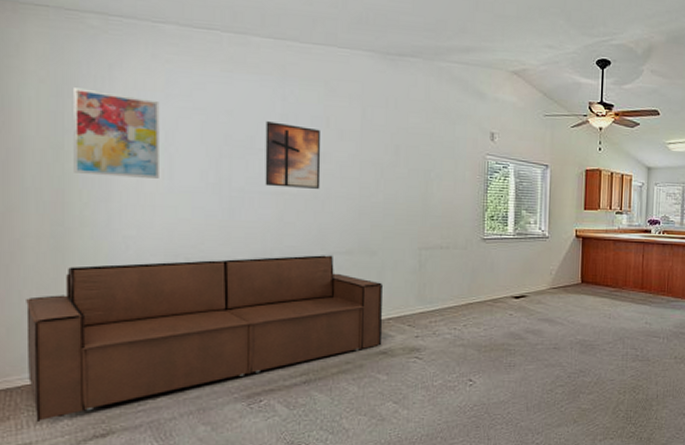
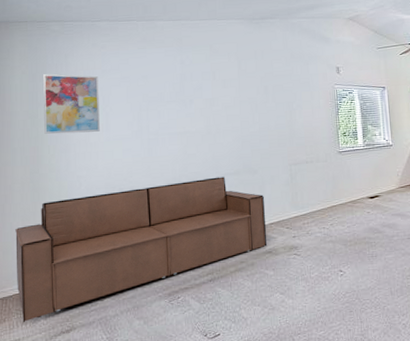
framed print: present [265,121,321,189] -> none [170,80,212,129]

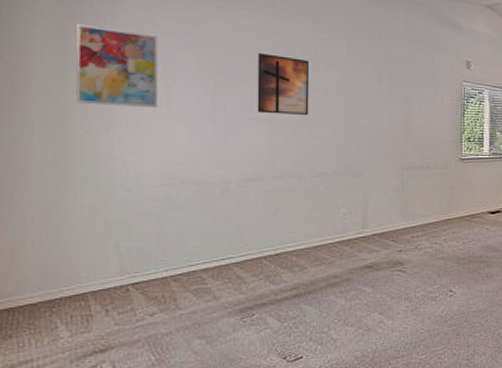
sofa: present [15,176,267,323] -> none [29,176,369,341]
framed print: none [170,80,212,129] -> present [257,53,310,115]

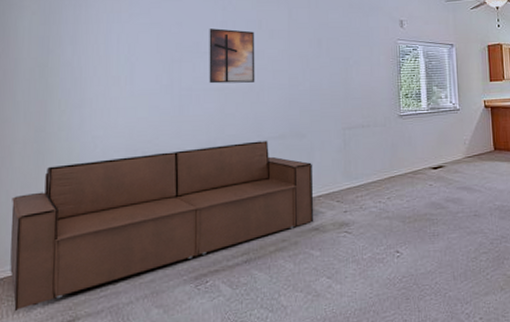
sofa: none [29,176,369,341] -> present [10,141,313,312]
wall art: present [75,24,158,107] -> none [55,16,124,86]

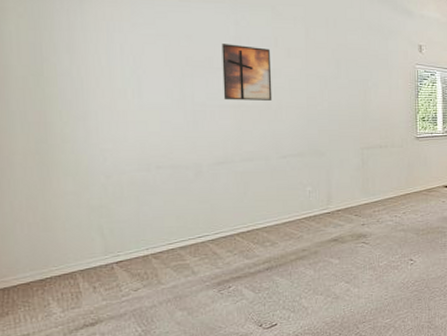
sofa: present [10,141,313,312] -> none [17,158,332,317]

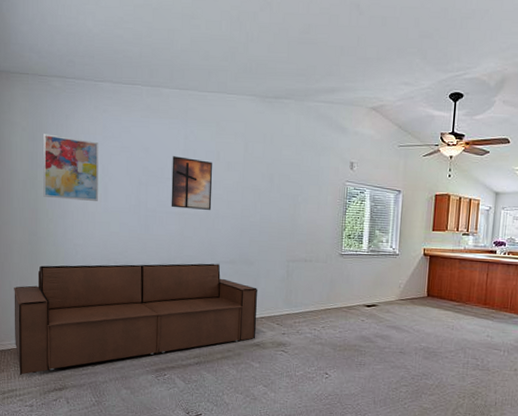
sofa: none [17,158,332,317] -> present [14,263,258,376]
wall art: none [48,21,130,98] -> present [42,134,99,201]

